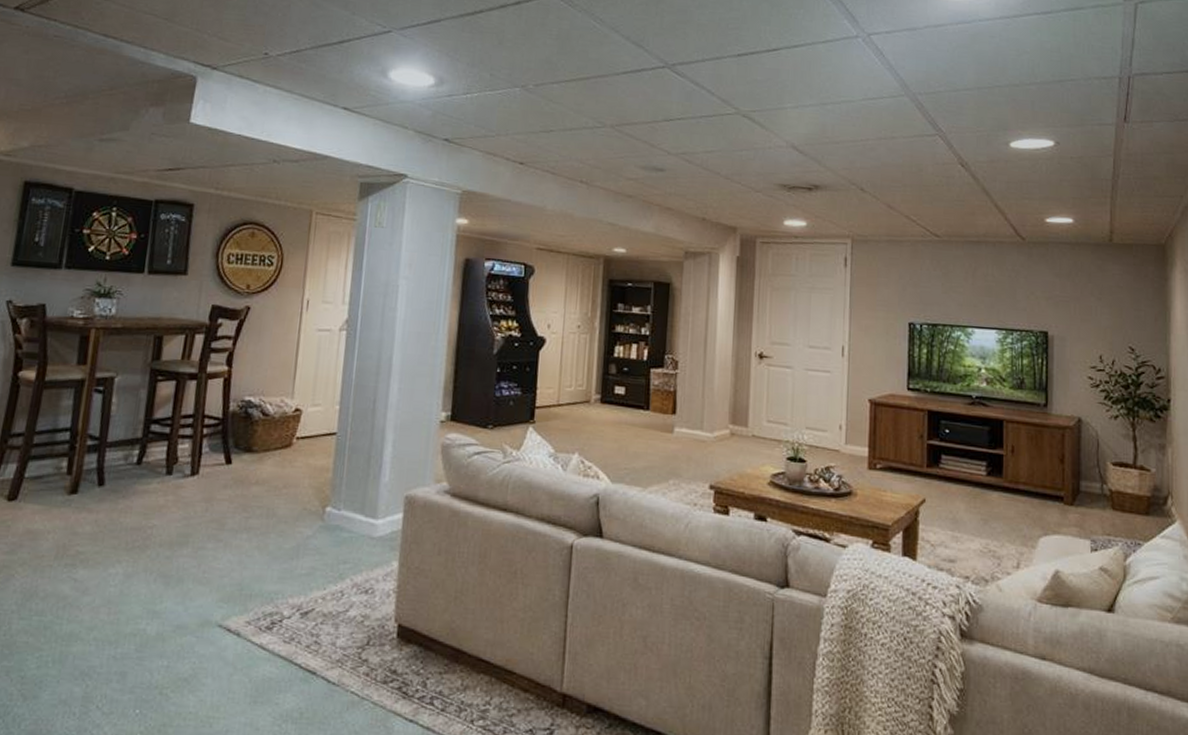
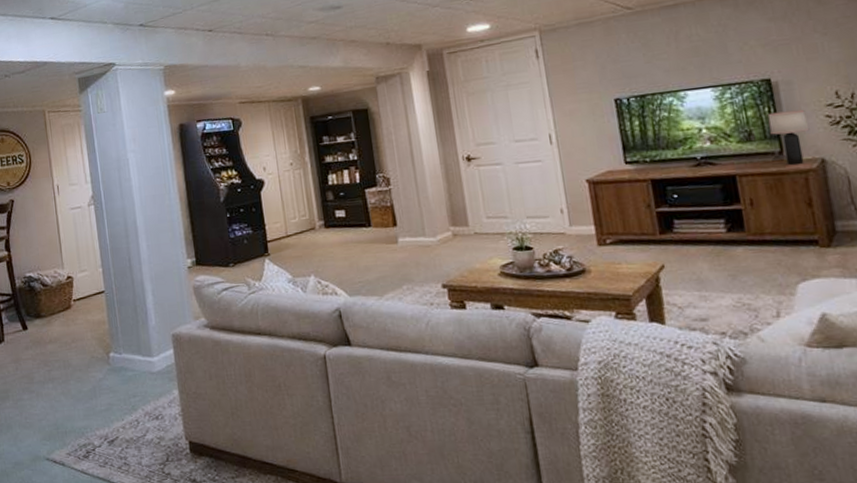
table lamp: none [1040,365,1073,419] -> present [767,109,810,165]

